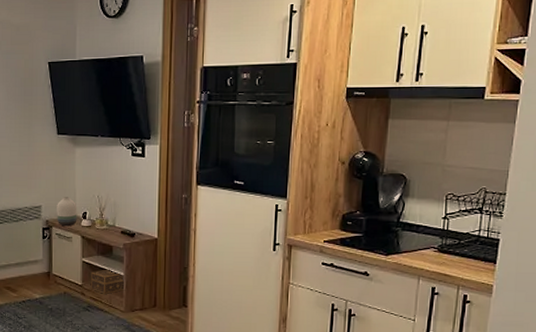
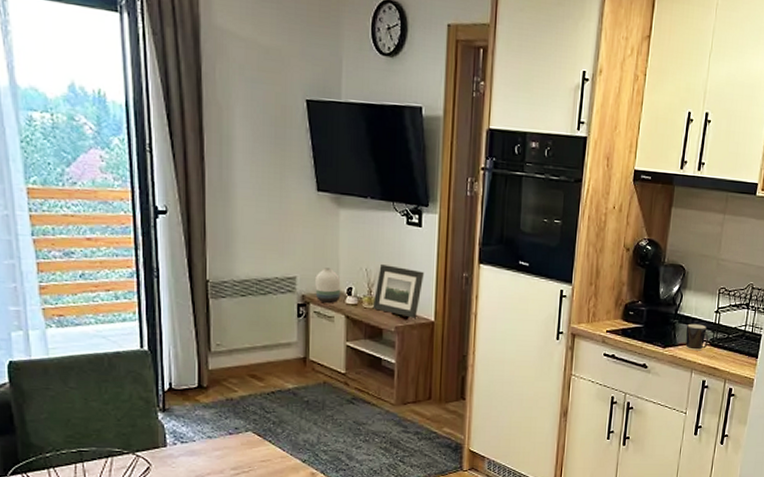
decorative box: present [91,269,125,294] -> none [356,355,396,384]
picture frame: none [104,191,148,236] -> present [372,264,425,318]
mug: none [410,230,438,258] -> present [685,323,710,351]

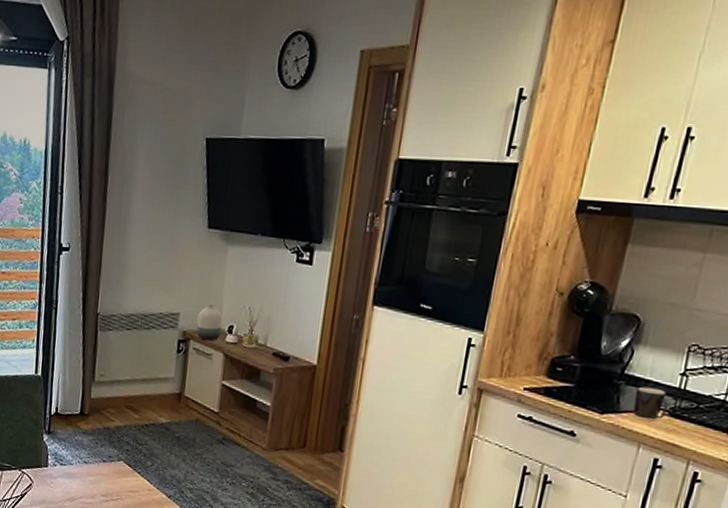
picture frame: present [372,264,425,318] -> none [252,303,311,361]

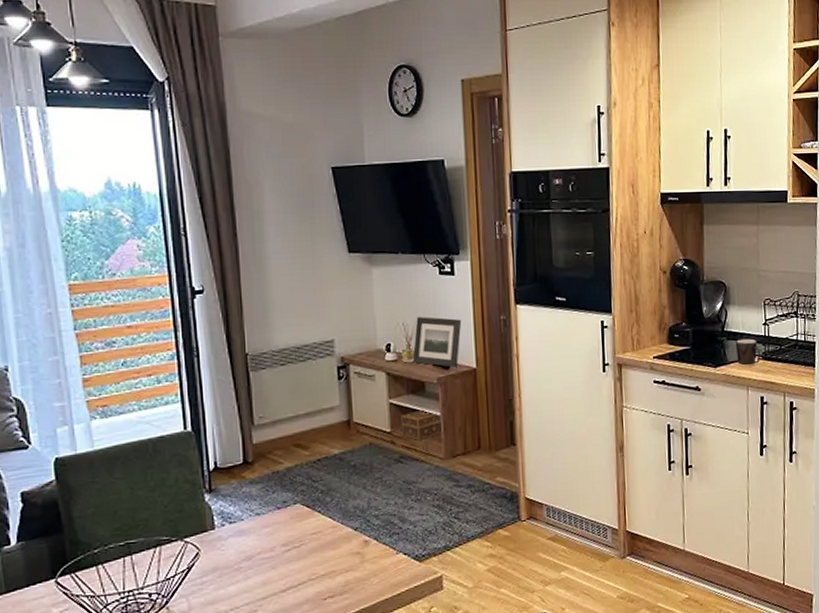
vase: present [196,305,223,341] -> none [353,327,380,362]
decorative box: none [229,396,270,427] -> present [401,409,443,440]
picture frame: none [252,303,311,361] -> present [412,317,462,367]

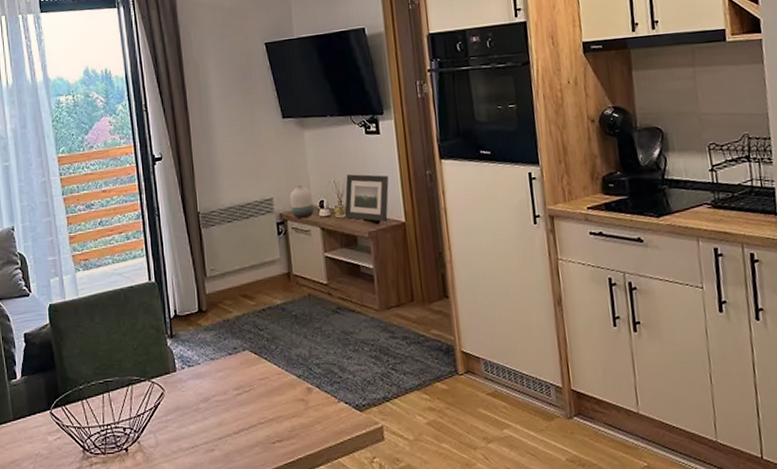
vase: none [353,327,380,362] -> present [290,185,314,218]
decorative box: present [401,409,443,440] -> none [336,262,376,292]
mug: present [735,338,762,367] -> none [678,186,711,217]

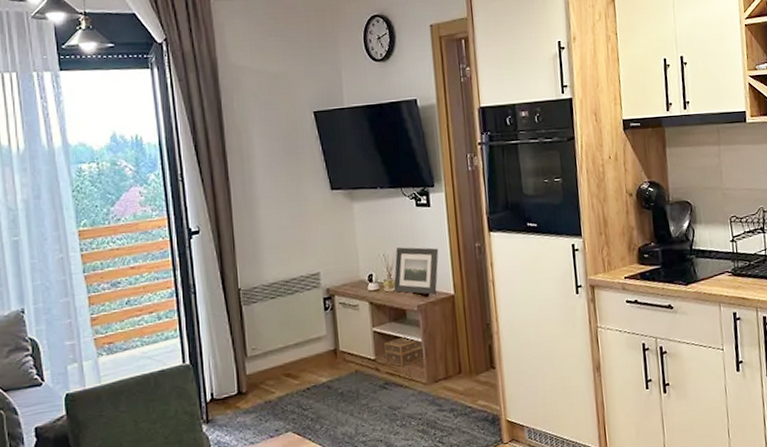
vase: present [290,185,314,218] -> none [337,259,363,293]
decorative box: none [336,262,376,292] -> present [385,336,425,366]

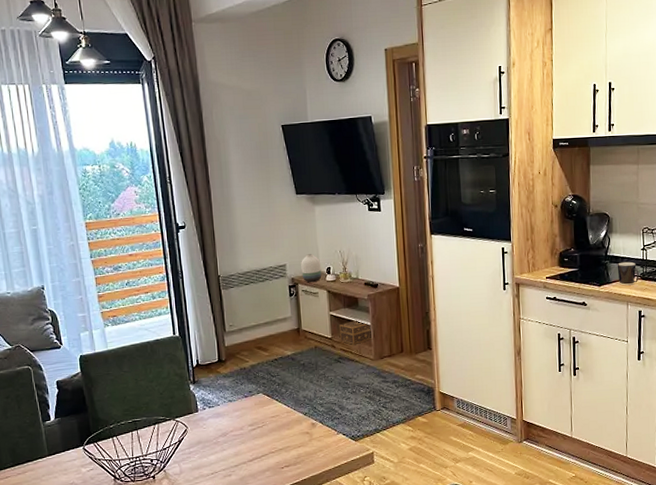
vase: none [337,259,363,293] -> present [301,254,322,282]
picture frame: present [393,247,439,295] -> none [348,245,387,286]
mug: none [704,255,731,284] -> present [617,261,640,286]

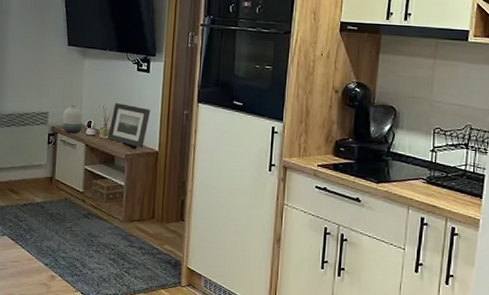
picture frame: none [348,245,387,286] -> present [107,103,151,148]
mug: present [617,261,640,286] -> none [400,161,426,188]

